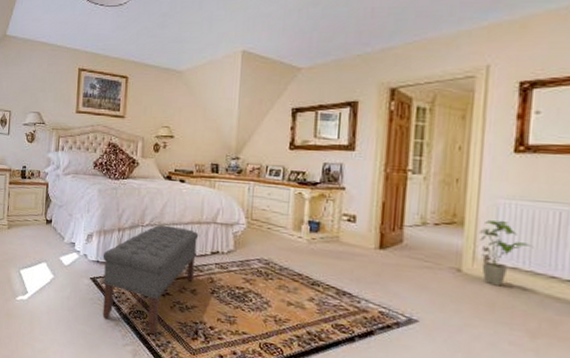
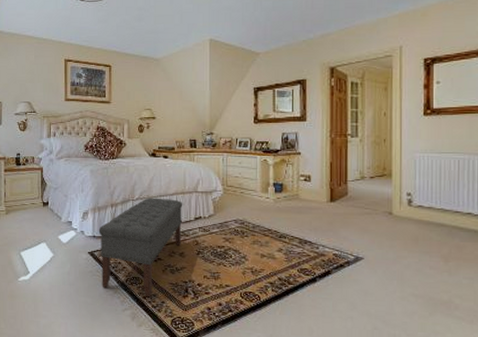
house plant: present [478,220,534,287] -> none [403,170,442,223]

